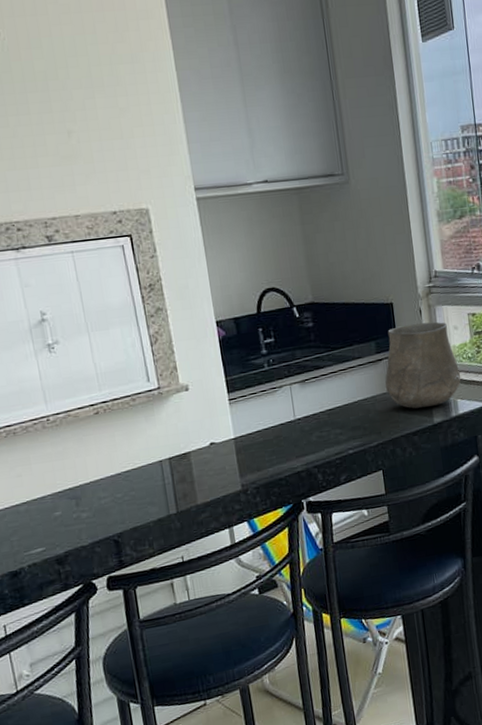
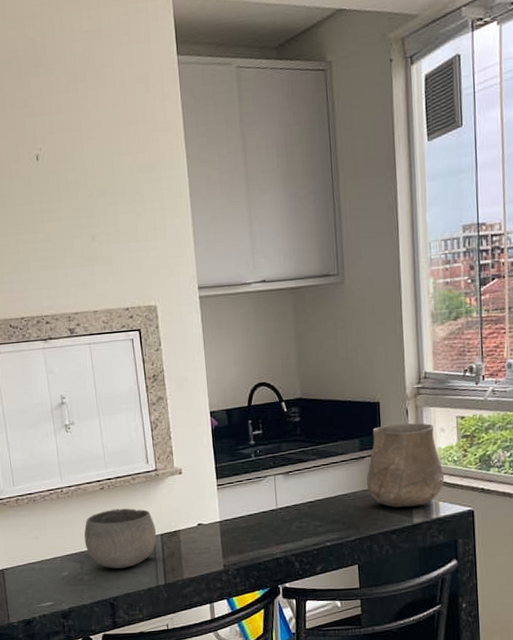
bowl: none [78,432,164,502] -> present [84,508,157,569]

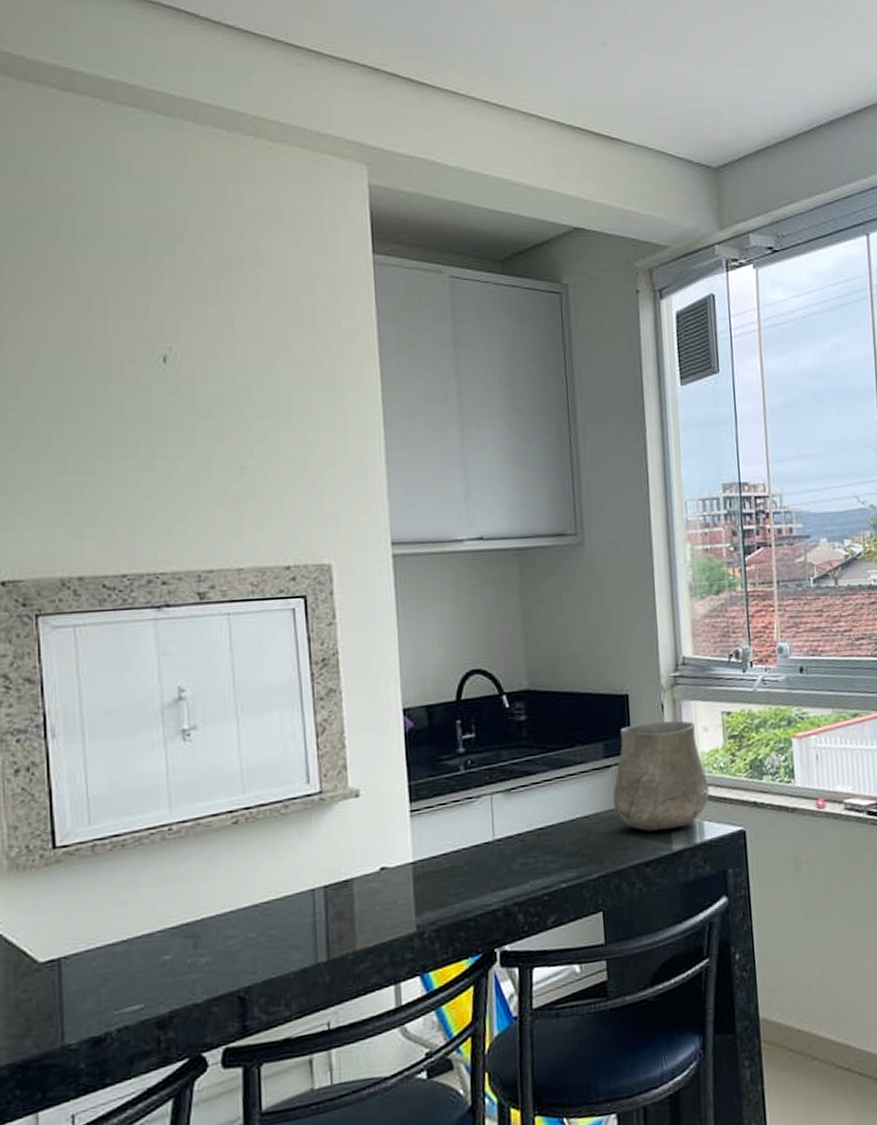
bowl: present [84,508,157,569] -> none [202,850,318,944]

